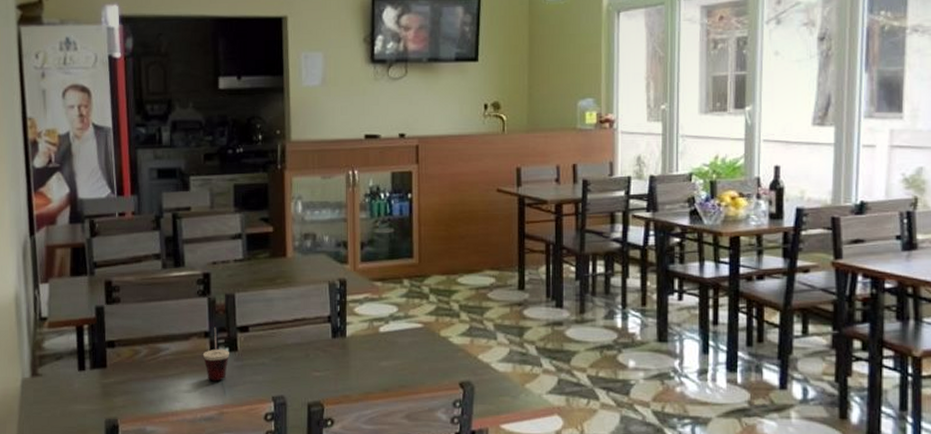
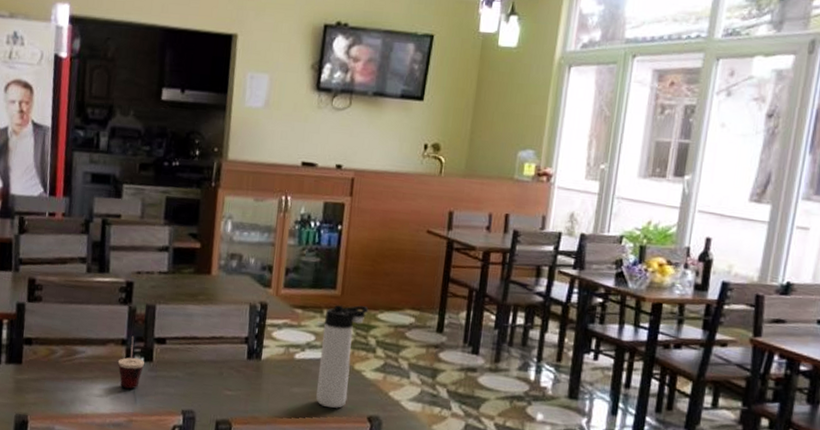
thermos bottle: none [404,272,448,378] -> present [316,304,369,408]

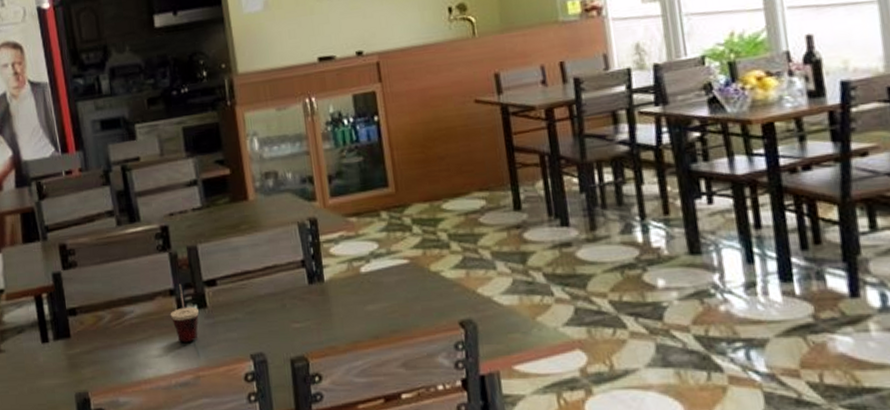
thermos bottle: present [316,304,369,408] -> none [383,198,431,321]

